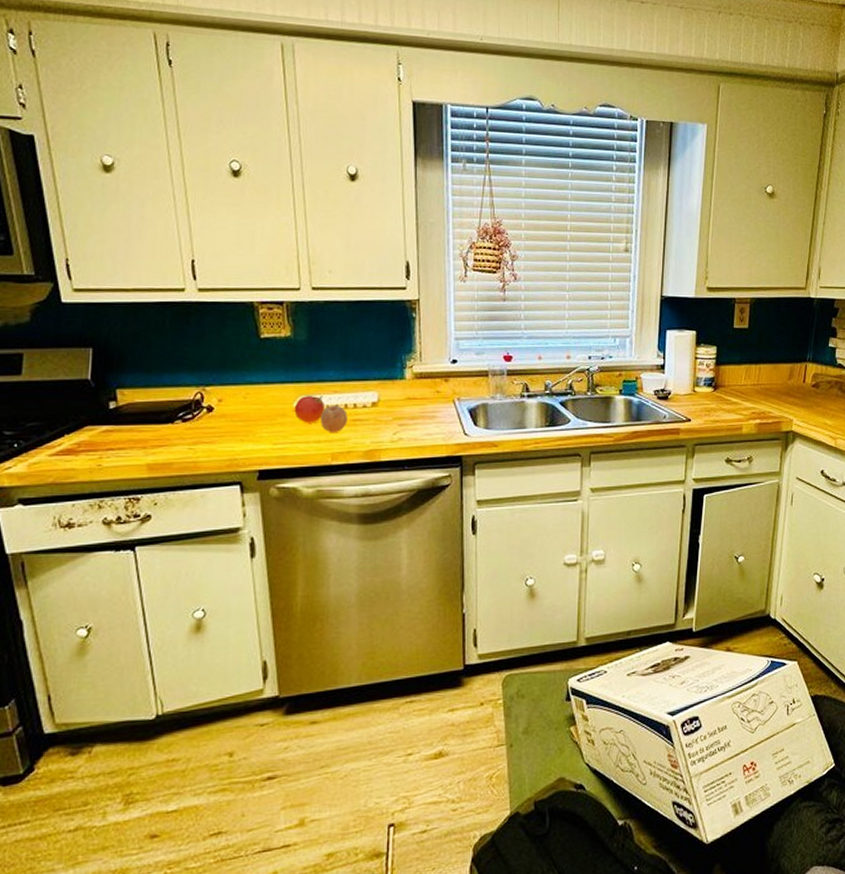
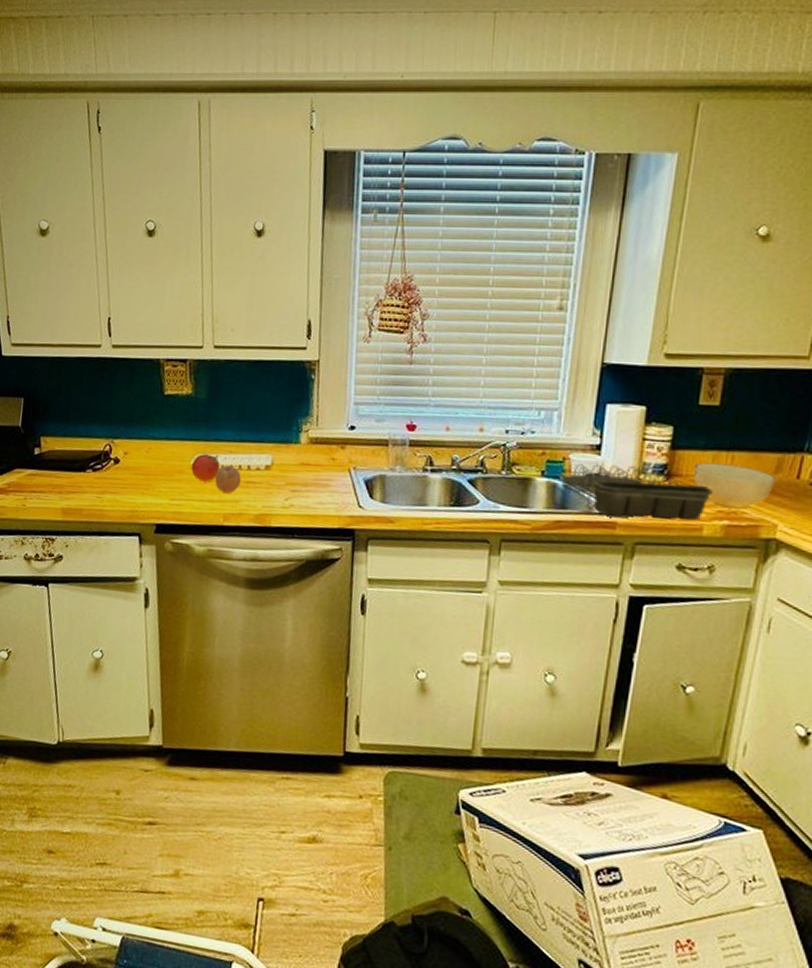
dish rack: none [634,380,747,423] -> present [559,464,713,521]
bowl: none [733,374,789,409] -> present [693,462,776,509]

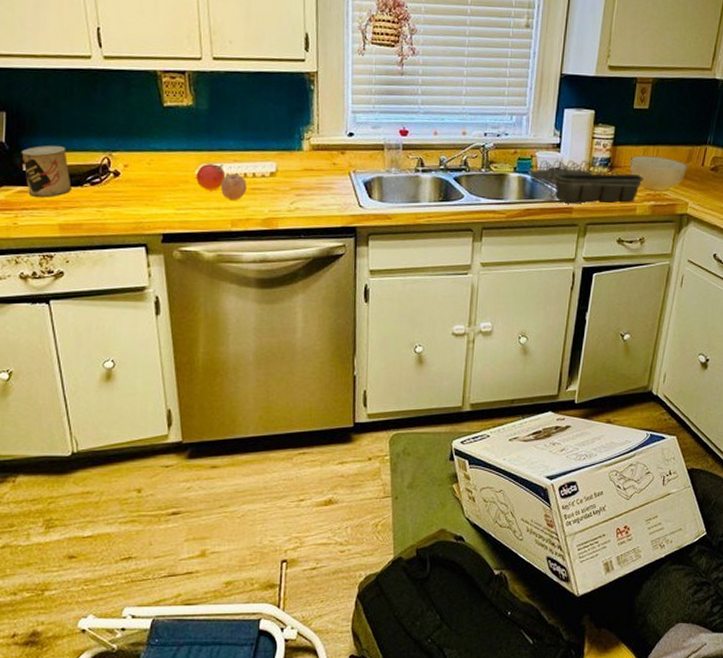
tin can: none [34,430,76,481] -> present [21,145,72,197]

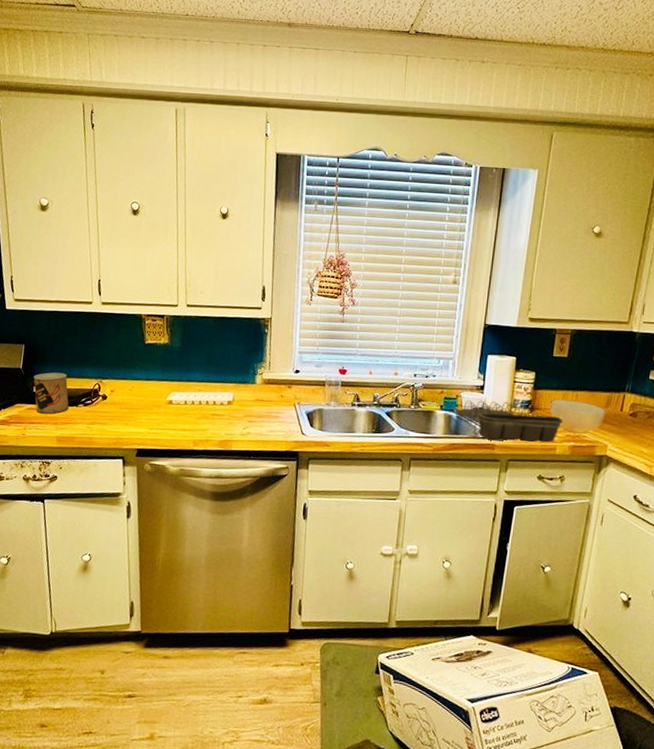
fruit: present [196,164,226,191] -> none [167,392,191,415]
fruit: present [221,173,247,201] -> none [186,401,208,424]

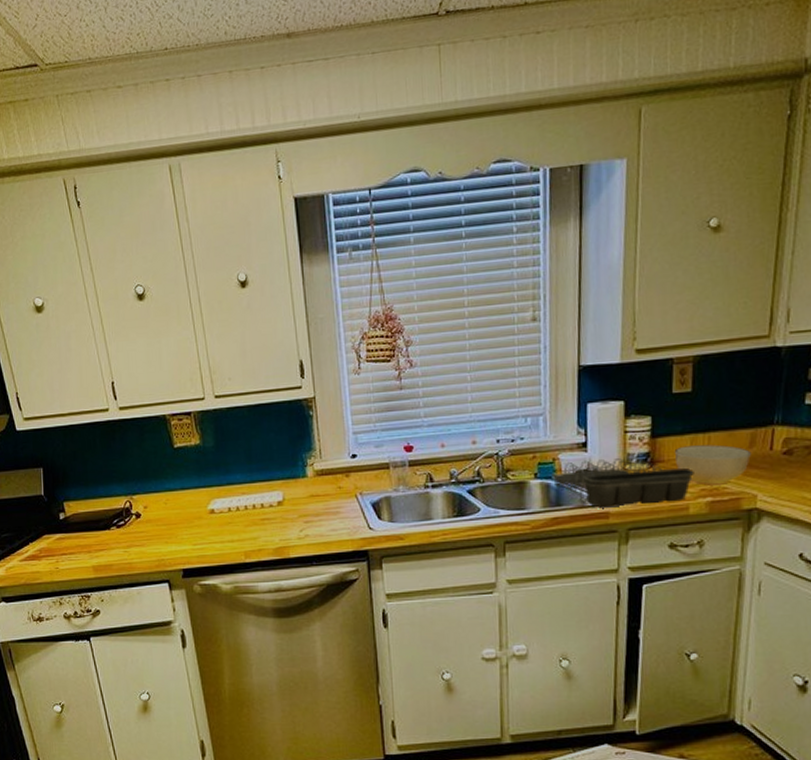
tin can: present [33,372,69,414] -> none [57,493,101,542]

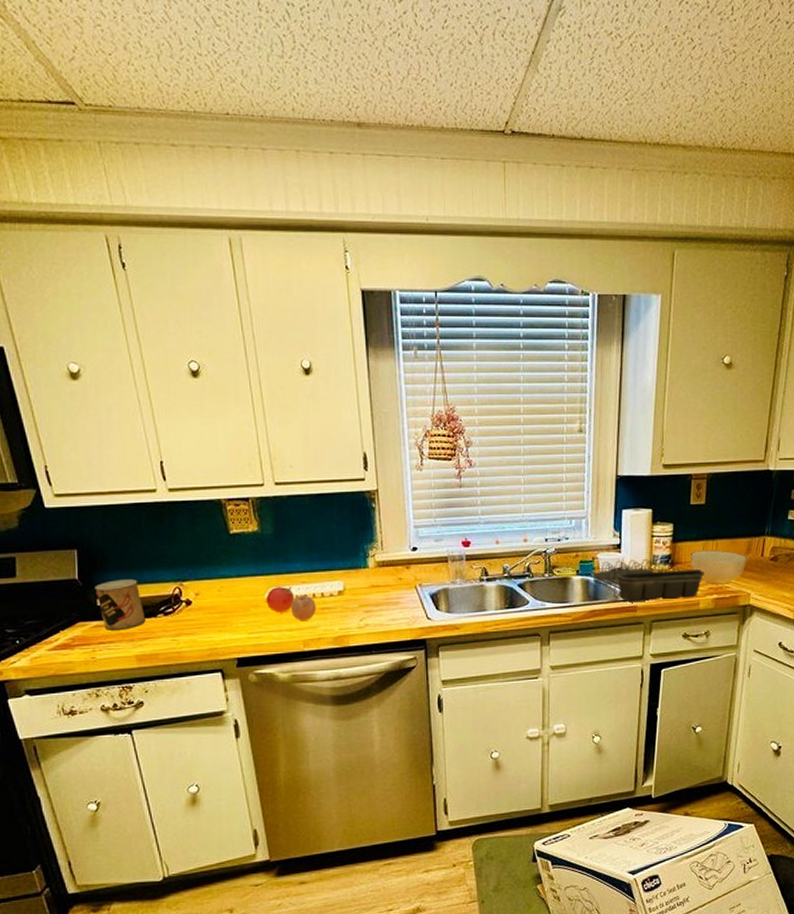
tin can: none [57,493,101,542] -> present [94,578,146,630]
fruit: none [208,498,236,524] -> present [266,587,295,613]
fruit: none [232,505,257,533] -> present [291,594,316,622]

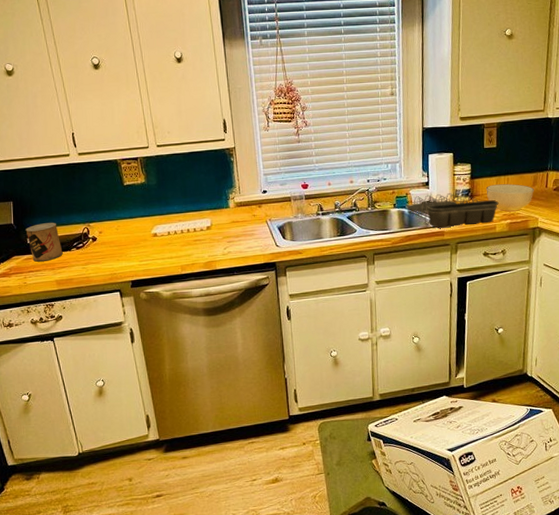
fruit: present [266,587,295,613] -> none [152,224,174,245]
fruit: present [291,594,316,622] -> none [171,230,190,251]

